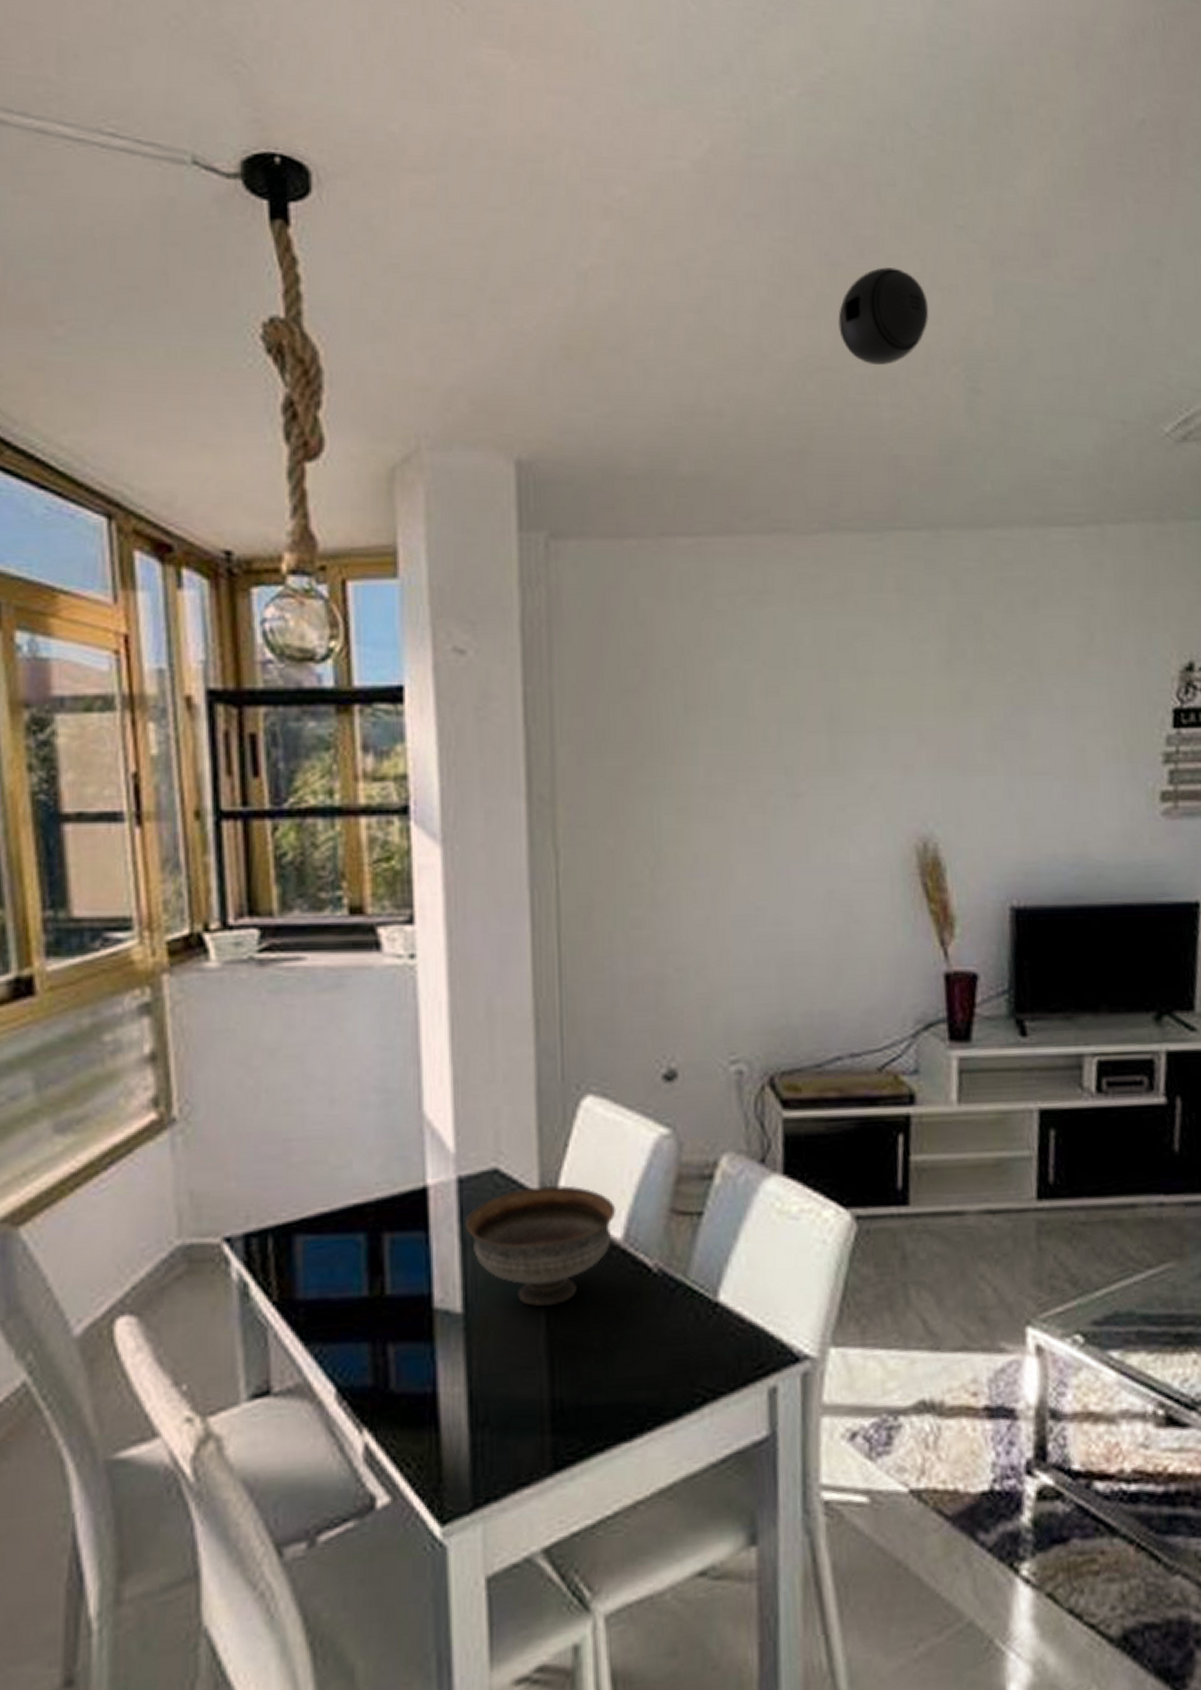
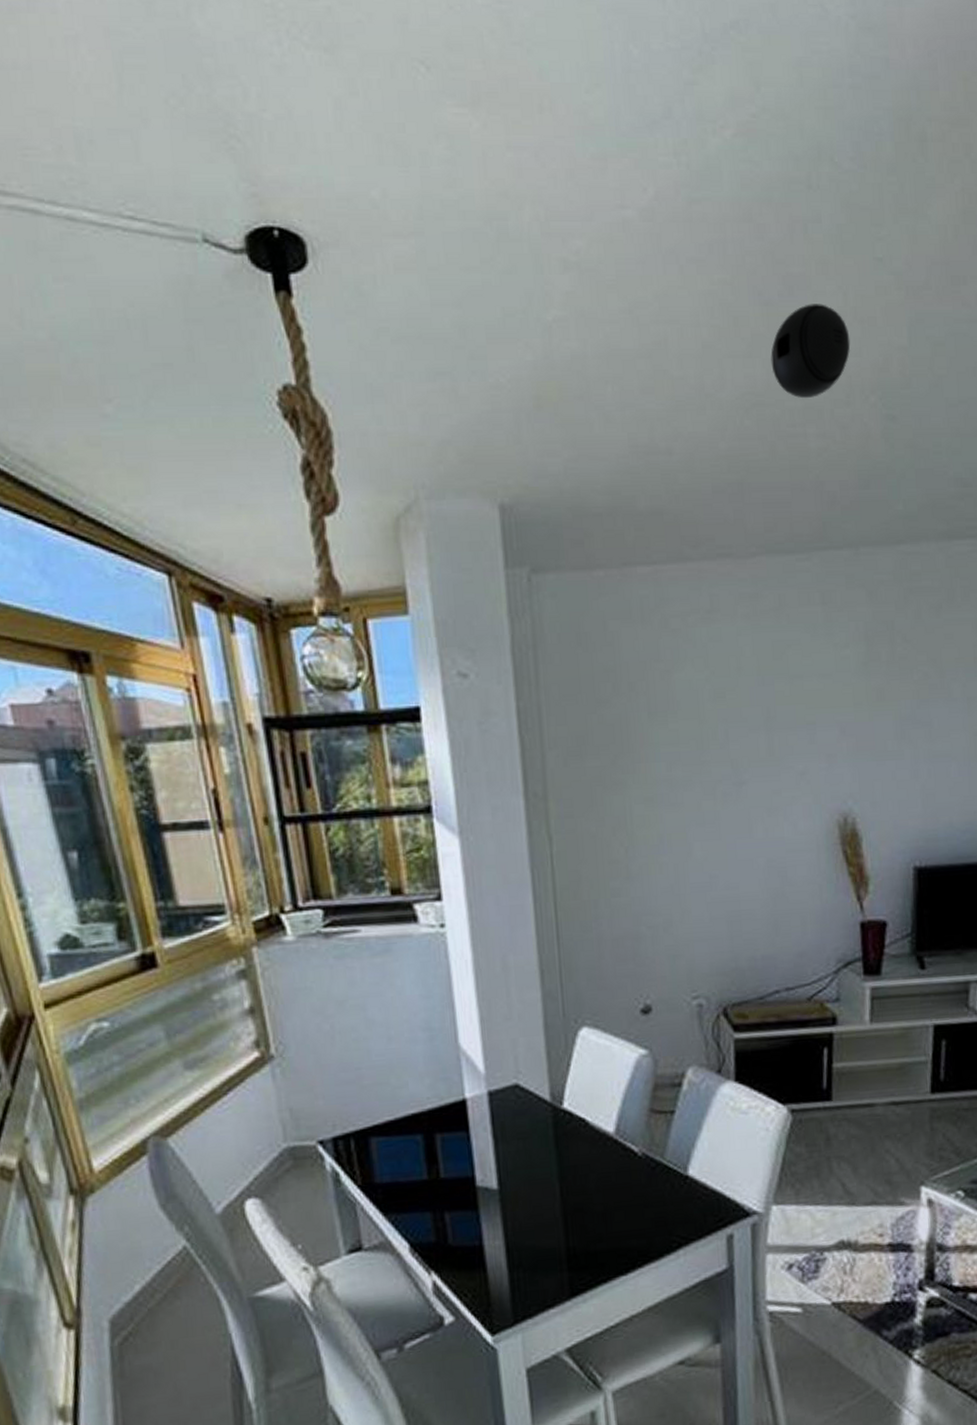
bowl: present [466,1185,616,1306] -> none [496,1095,609,1183]

